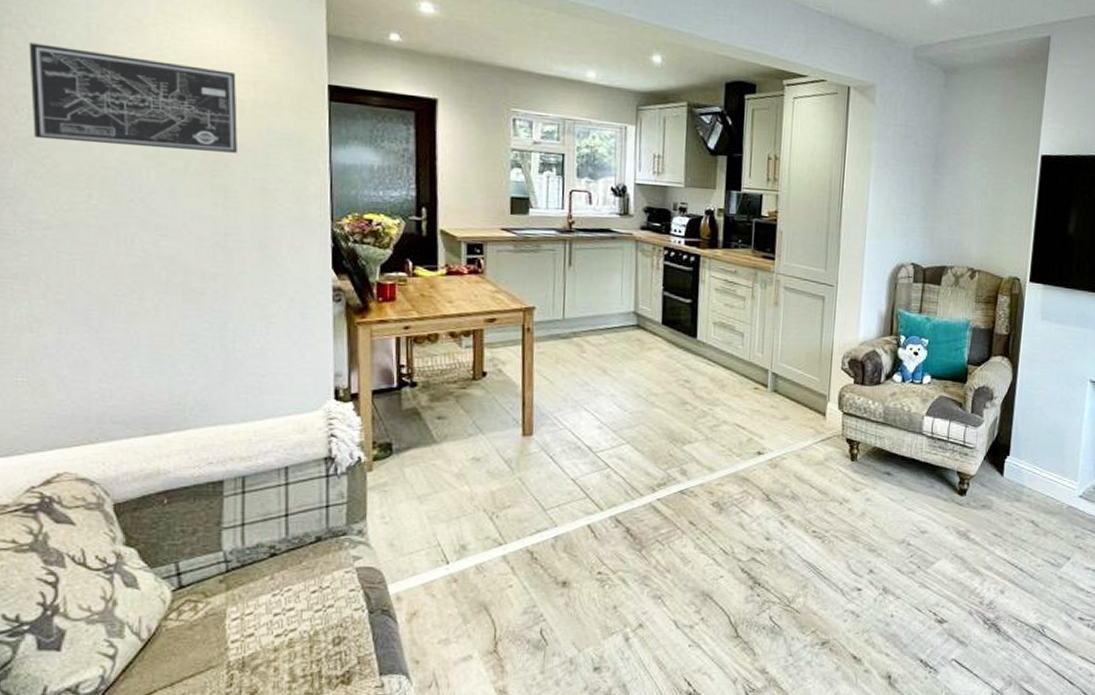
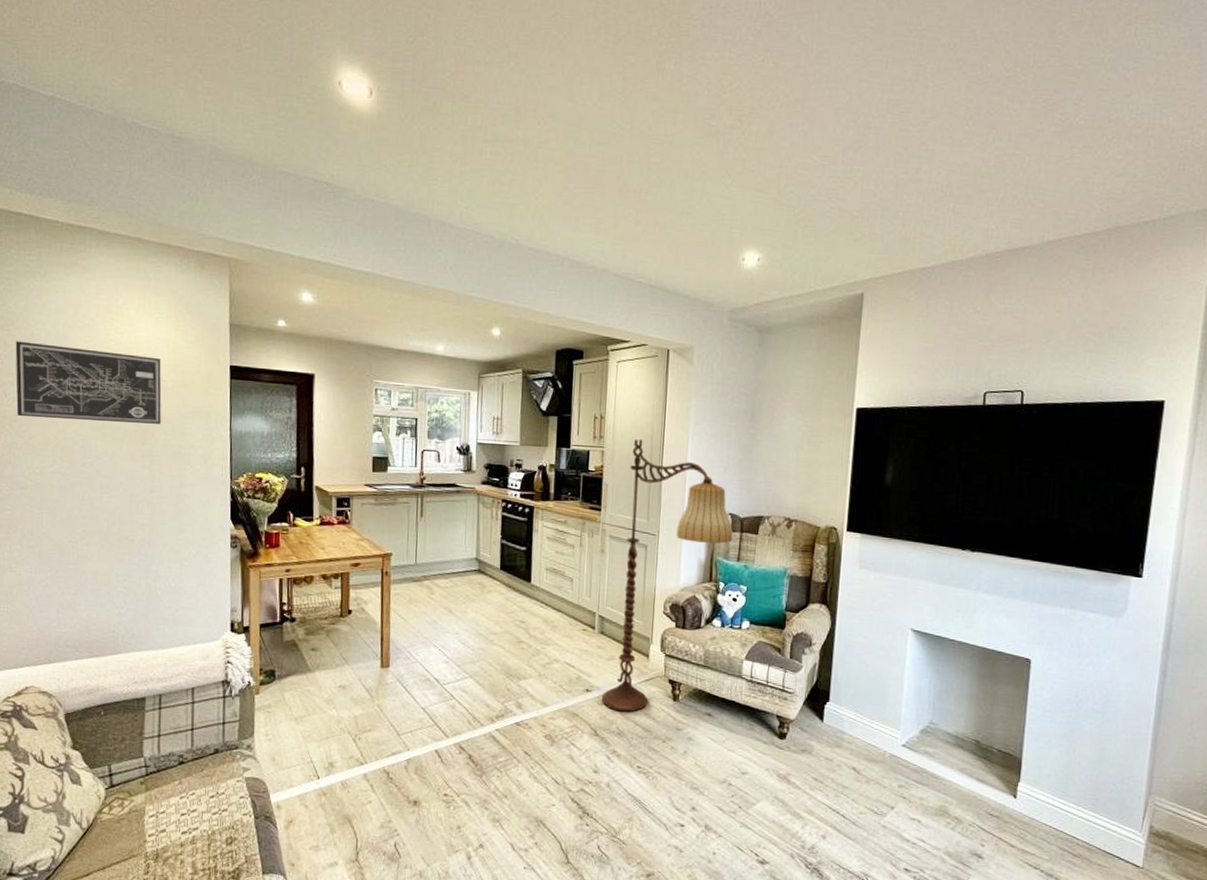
floor lamp: none [774,183,915,475] -> present [601,439,733,712]

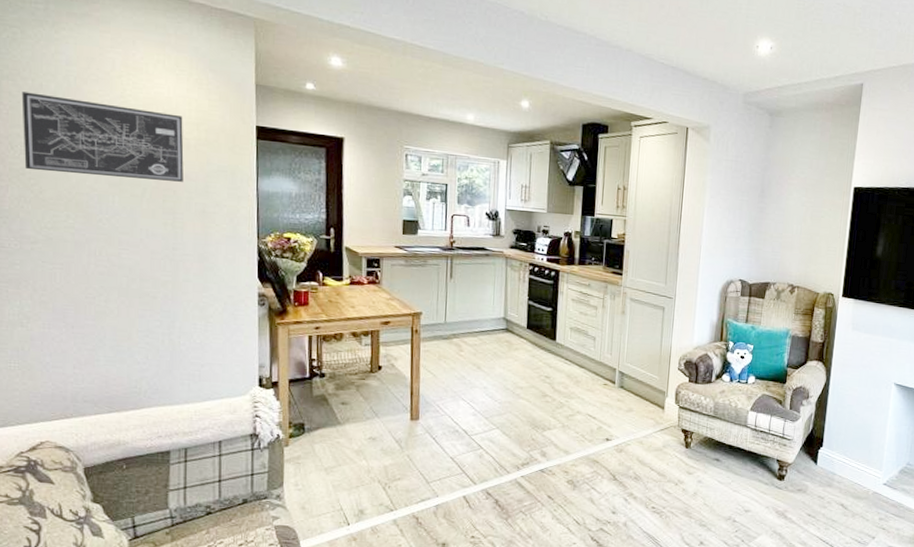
floor lamp: present [601,439,733,712] -> none [620,210,743,459]

